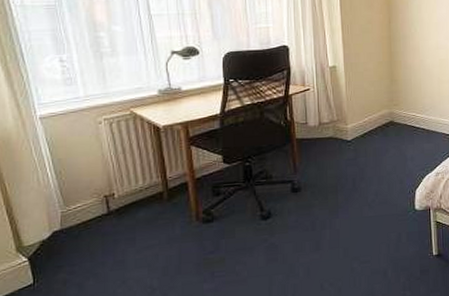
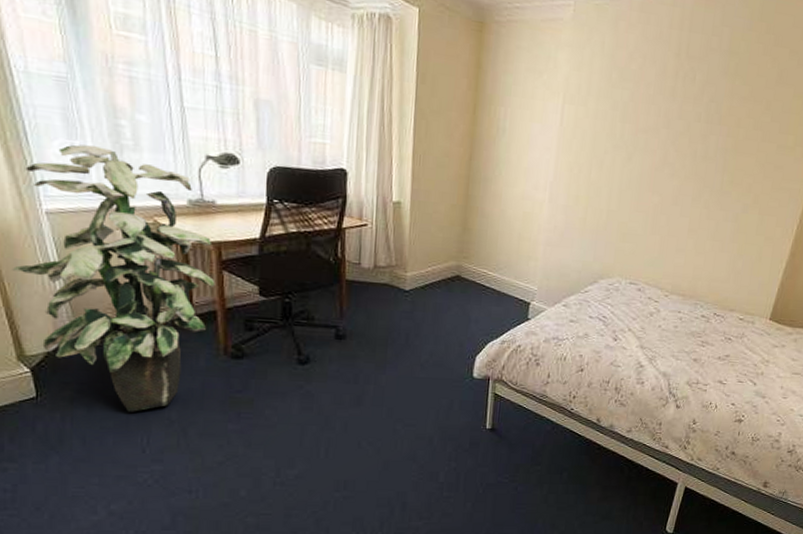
indoor plant: none [11,57,185,286] -> present [12,144,216,412]

